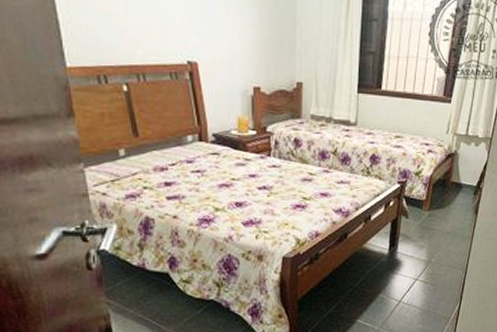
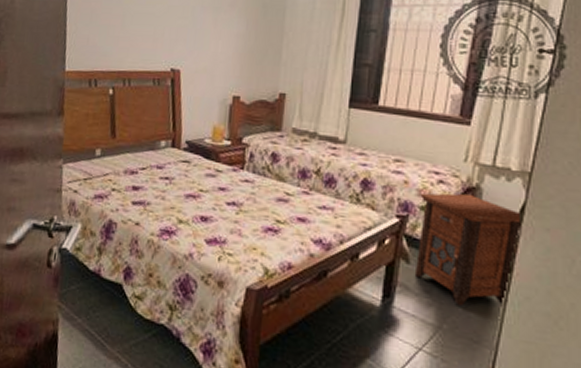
nightstand: none [411,160,484,244] -> present [414,192,521,307]

